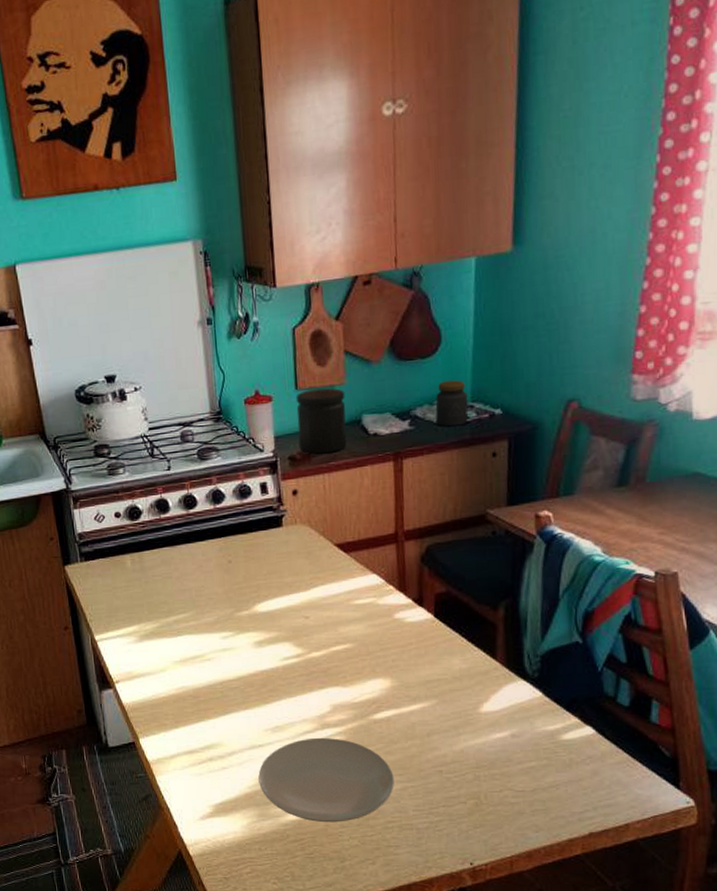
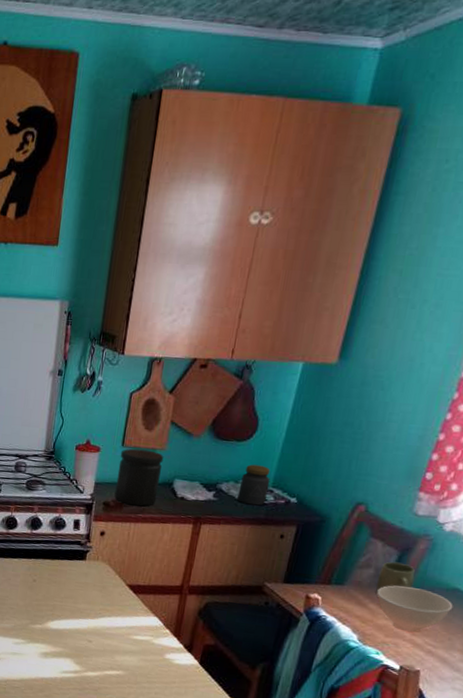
mug: none [608,456,649,497] -> present [376,561,416,594]
bowl: none [612,481,697,533] -> present [377,585,453,633]

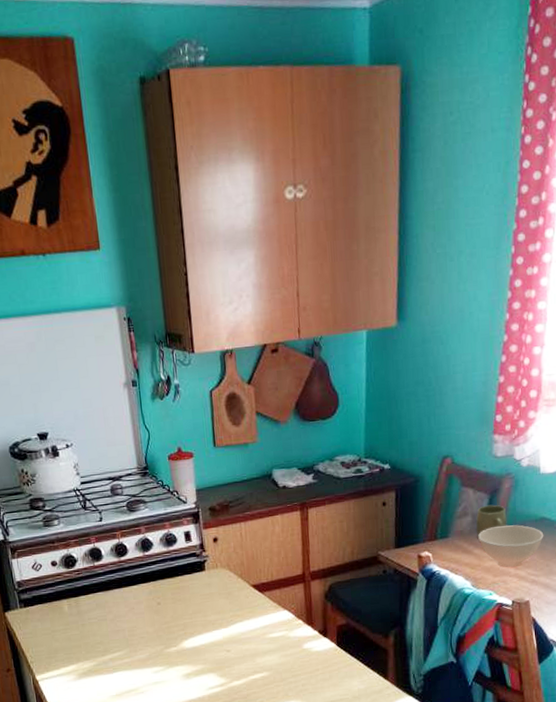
jar: present [114,448,164,507] -> none [214,445,260,506]
jar: present [237,464,271,507] -> none [335,439,362,481]

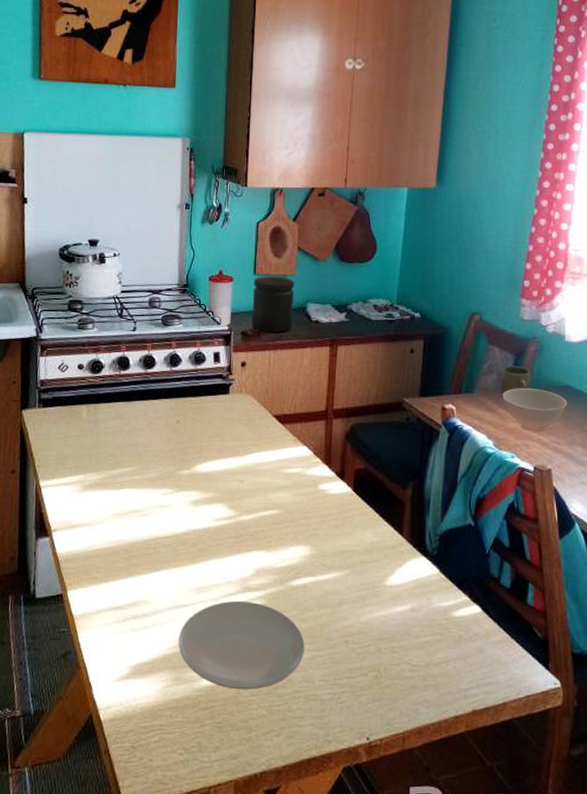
jar: none [214,445,260,506] -> present [251,276,295,333]

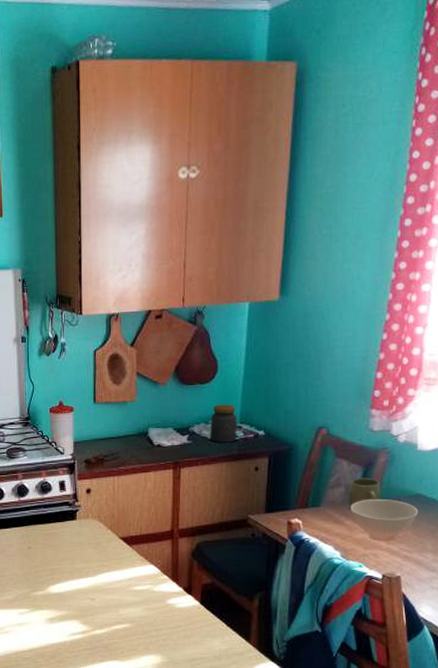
jar: present [251,276,295,333] -> none [93,403,135,459]
jar: none [367,284,394,324] -> present [210,404,237,444]

